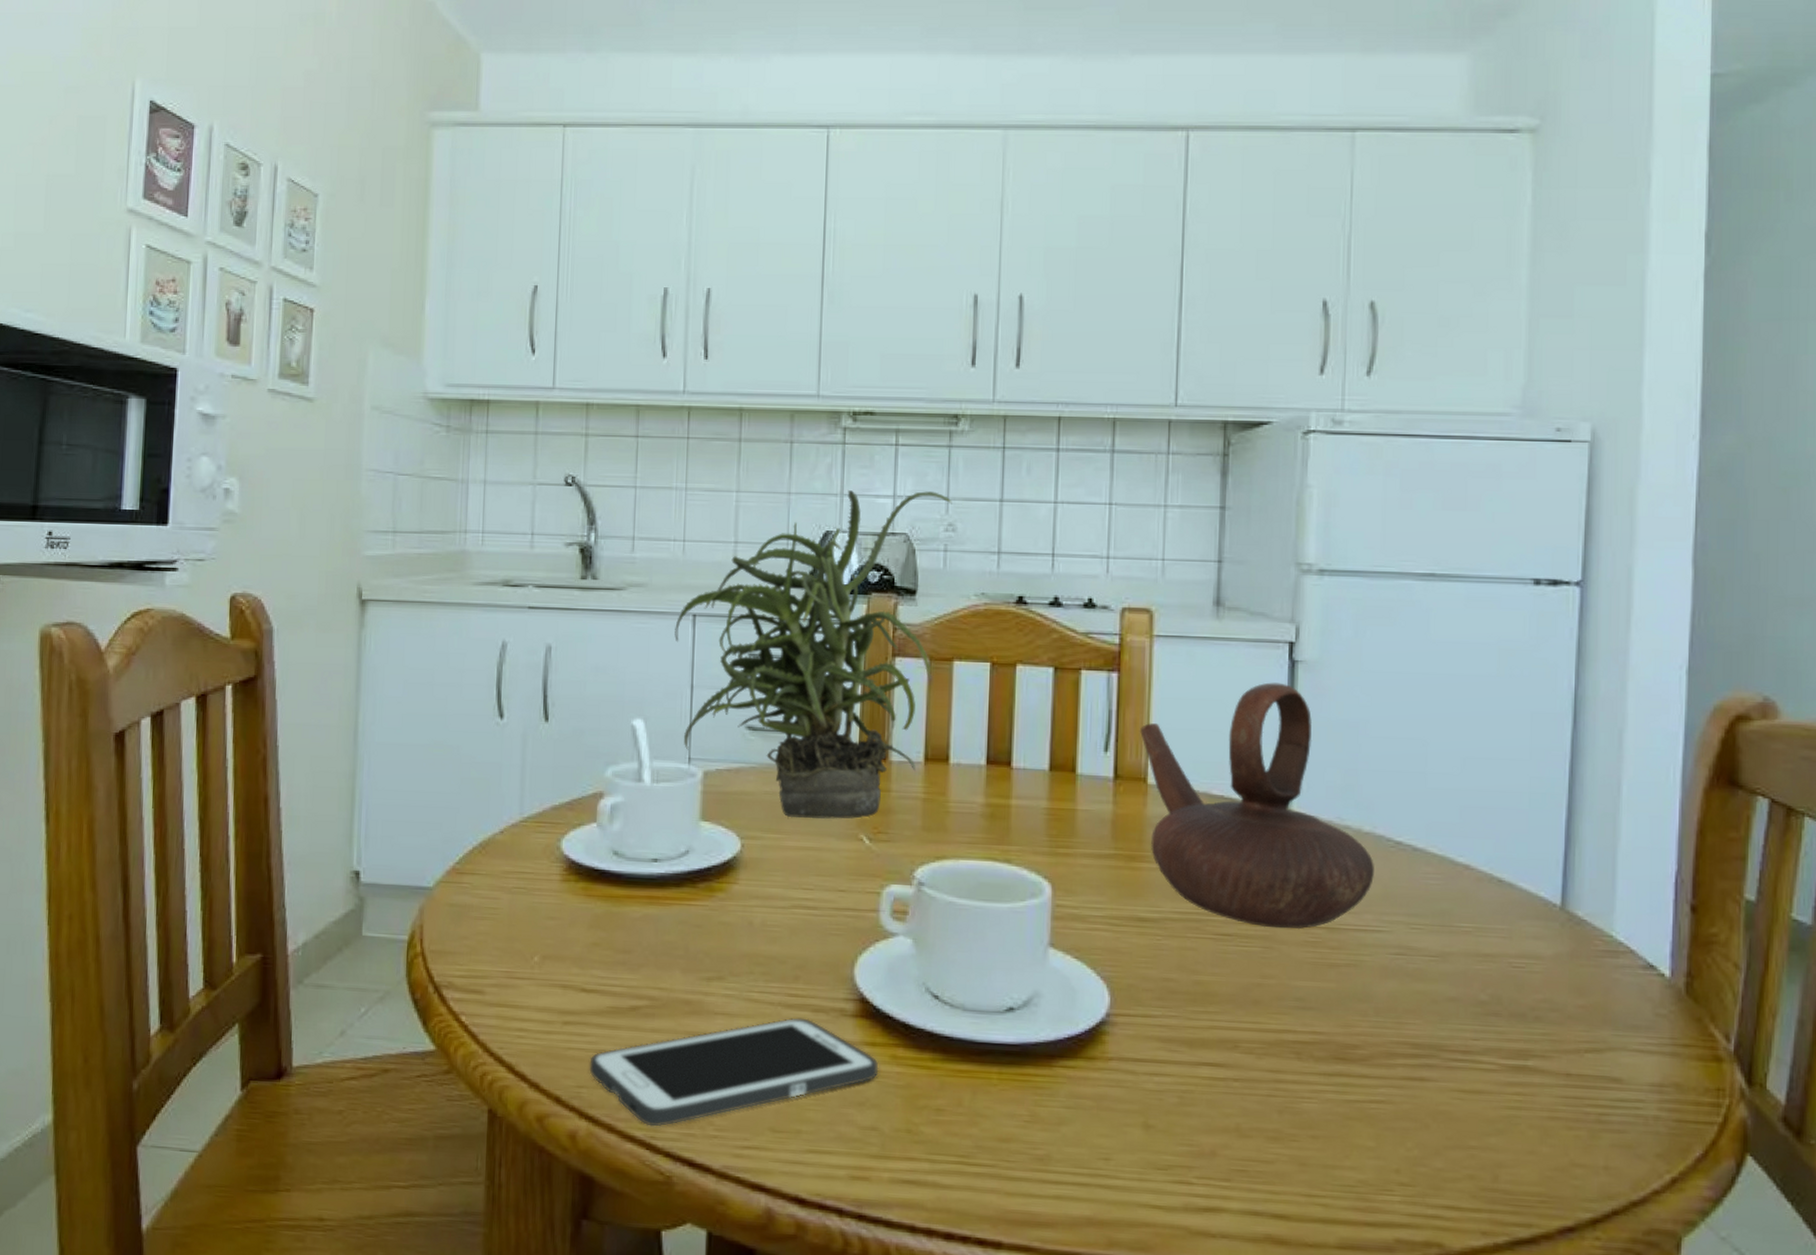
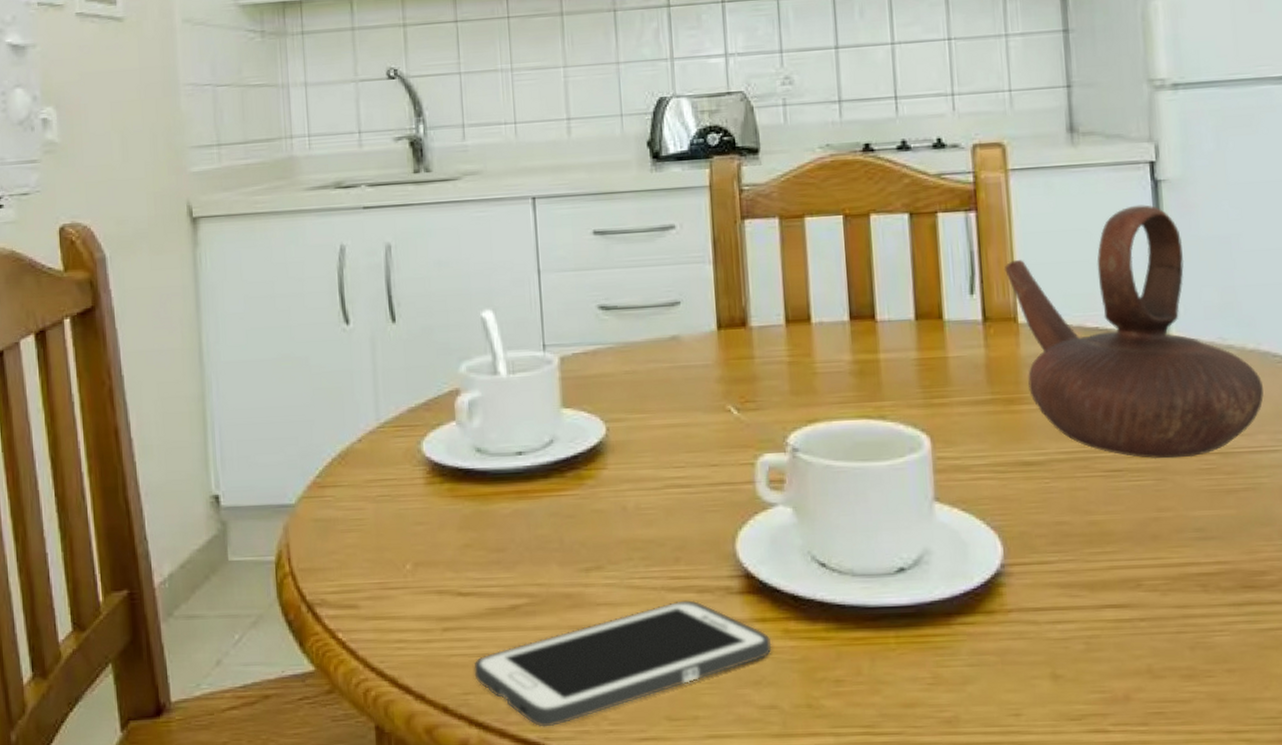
potted plant: present [675,490,952,820] -> none [515,45,786,396]

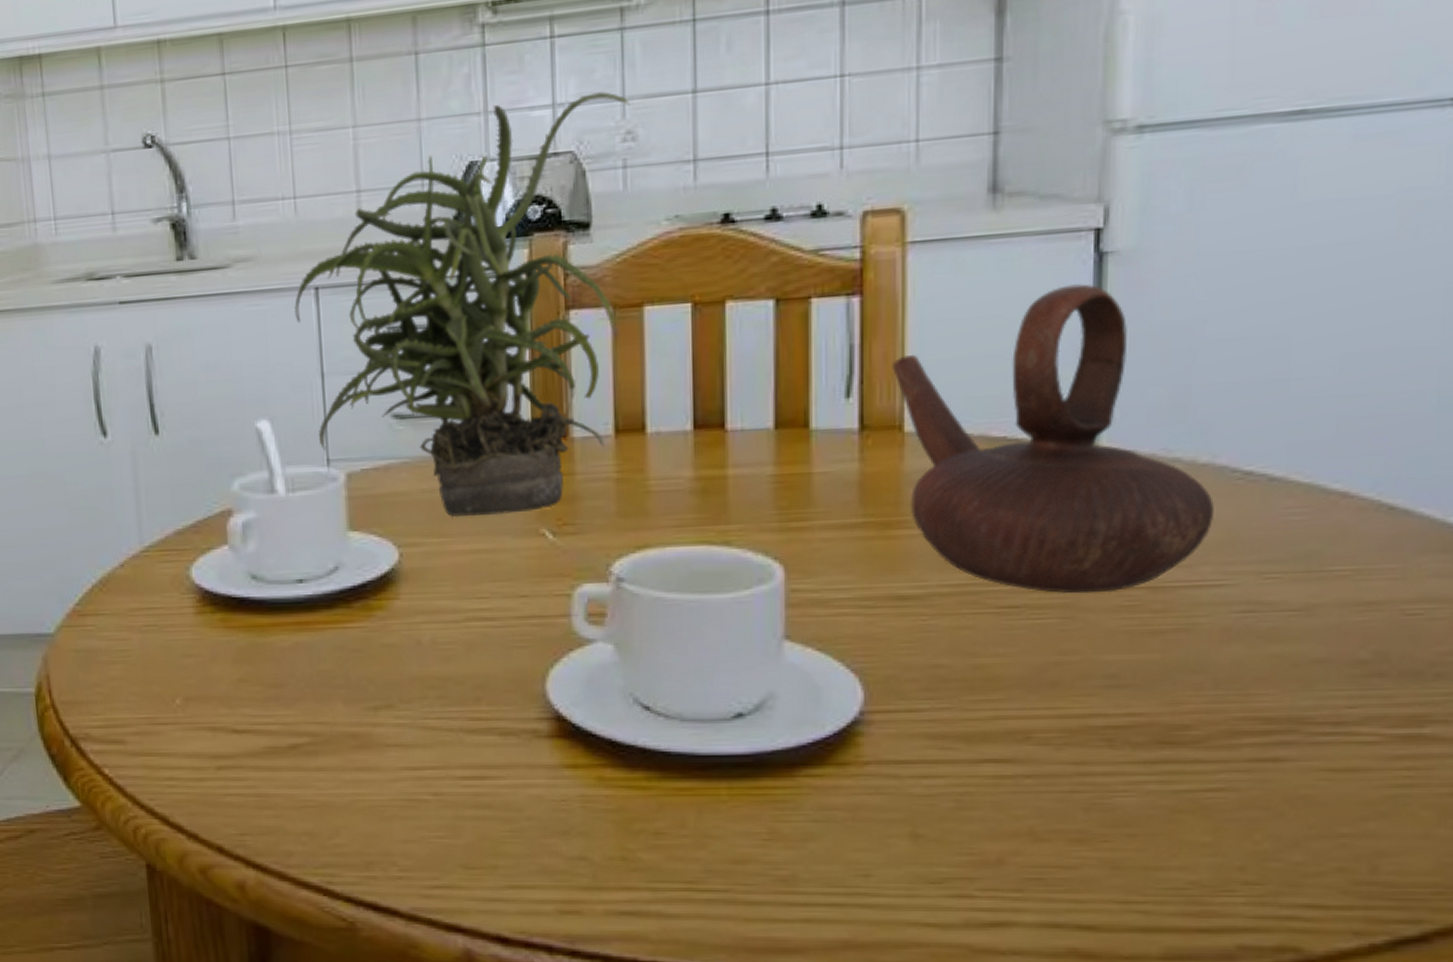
cell phone: present [473,600,772,727] -> none [250,743,584,871]
potted plant: none [515,45,786,396] -> present [294,91,630,518]

